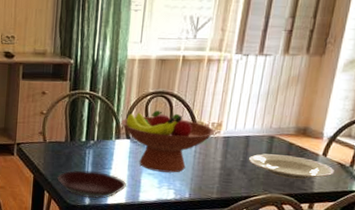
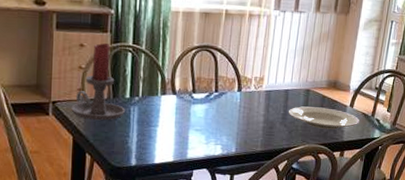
candle holder: none [33,91,81,162] -> present [71,43,125,121]
plate: present [57,170,127,199] -> none [100,128,175,159]
fruit bowl: present [121,110,215,173] -> none [167,65,258,128]

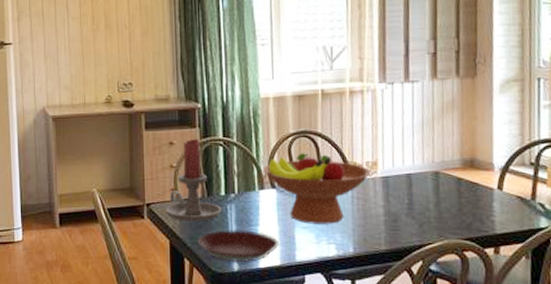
plate: none [100,128,175,159] -> present [197,229,280,263]
fruit bowl: none [167,65,258,128] -> present [263,153,371,224]
plate: present [289,106,359,130] -> none [415,193,515,219]

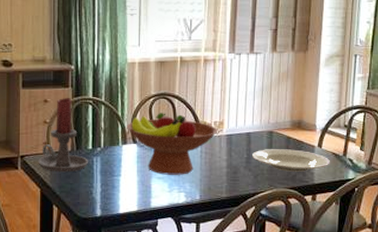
plate: present [197,229,280,263] -> none [66,179,138,209]
plate: none [415,193,515,219] -> present [252,149,330,172]

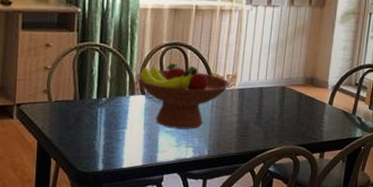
candle holder: present [38,98,88,173] -> none [36,43,92,124]
plate: present [252,149,330,172] -> none [264,105,339,129]

